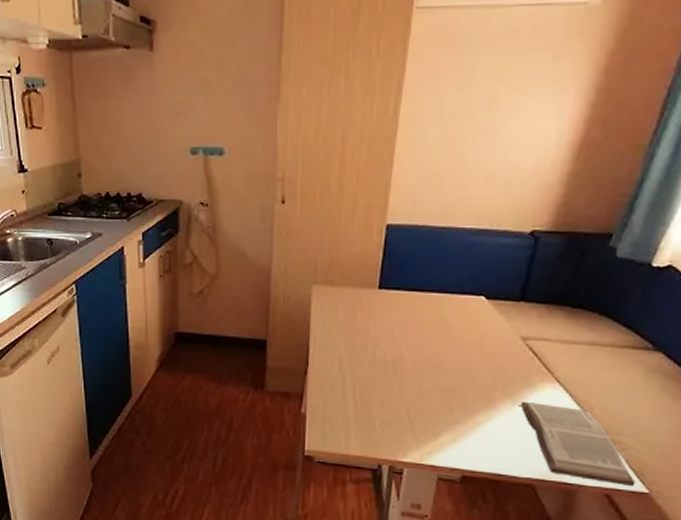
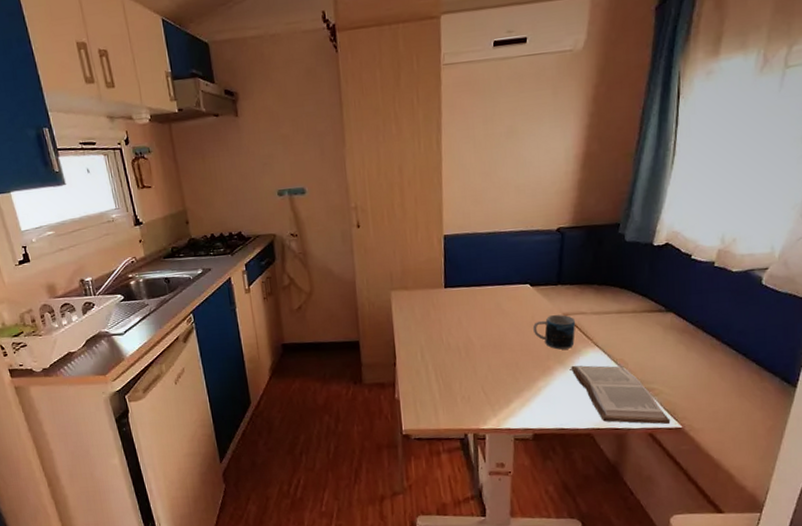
mug: none [481,336,536,381] -> present [533,314,576,350]

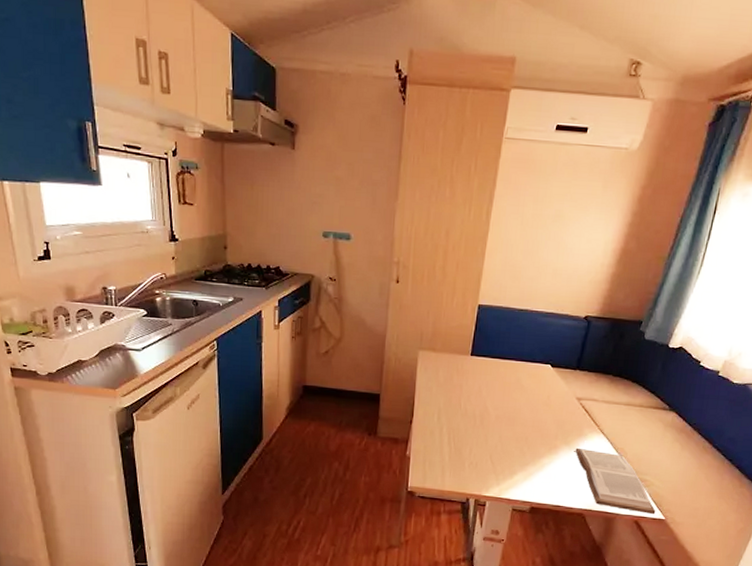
mug: present [533,314,576,350] -> none [547,397,587,432]

